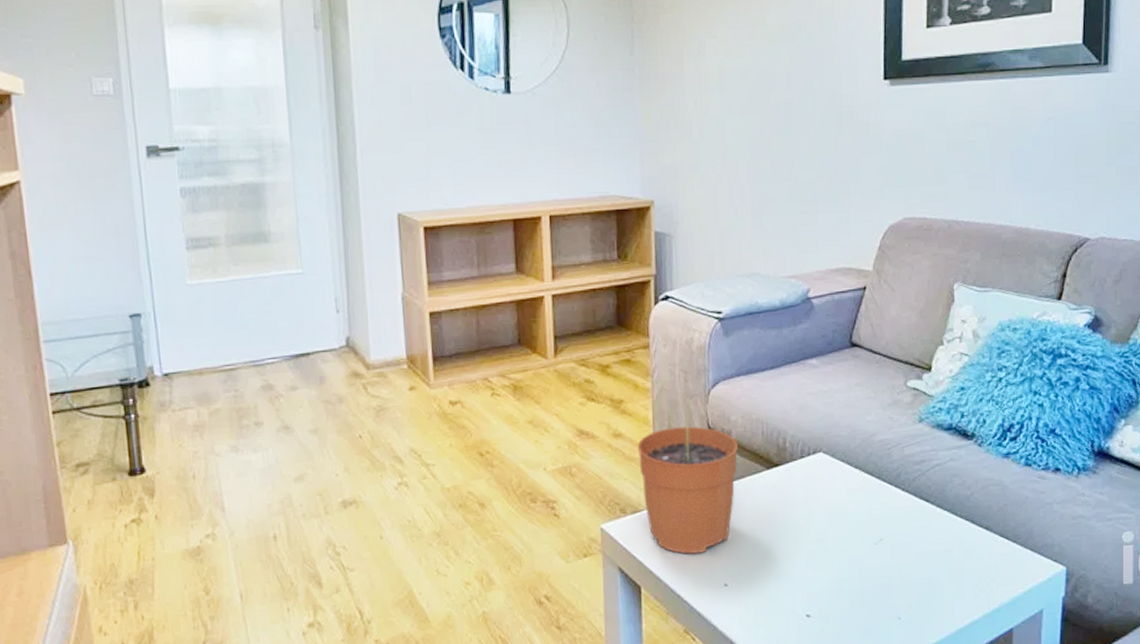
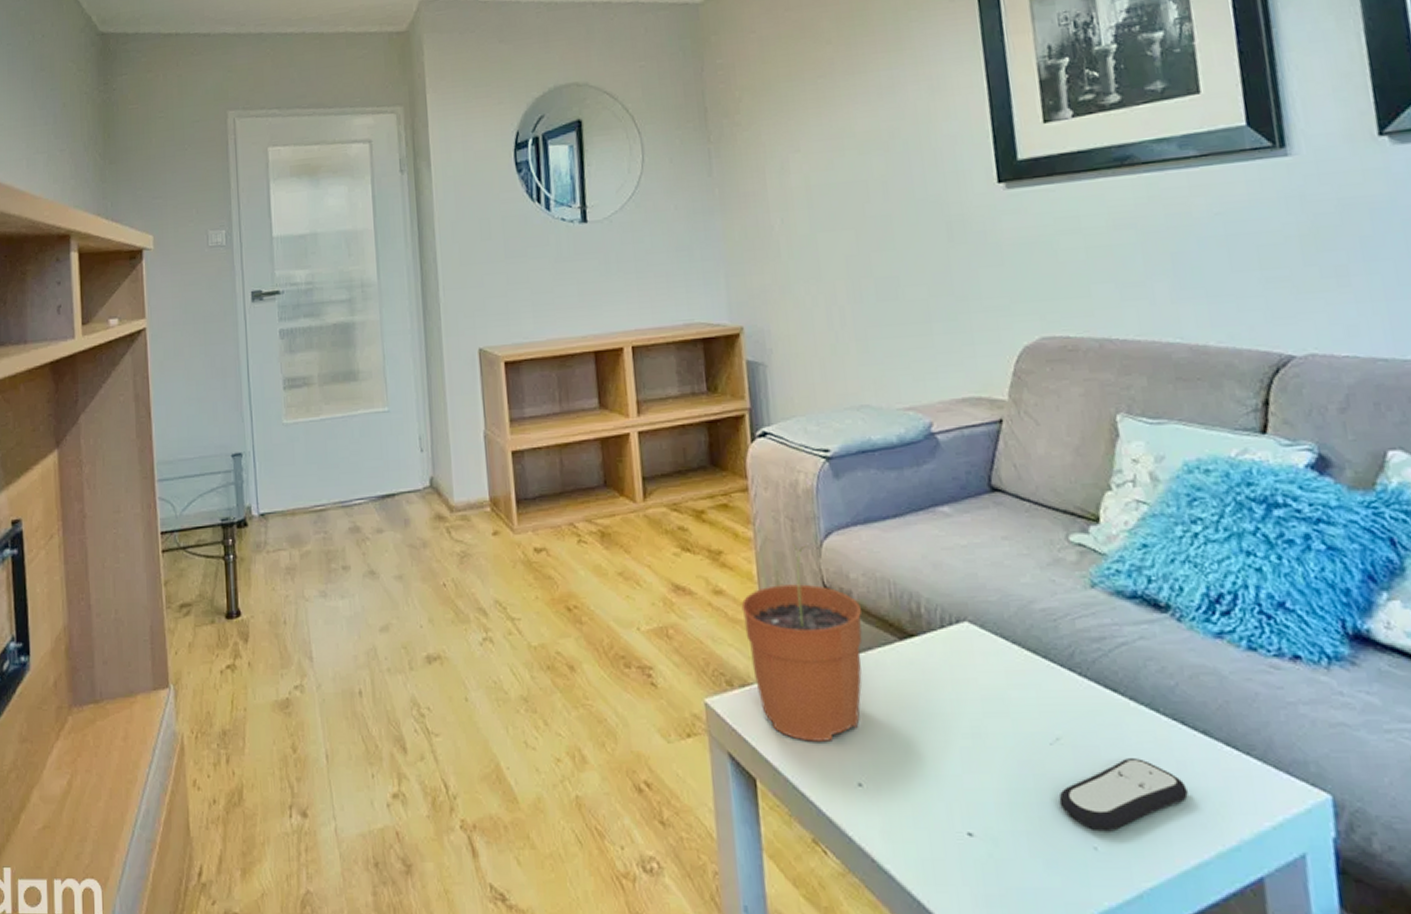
remote control: none [877,550,969,606] -> present [1058,758,1188,832]

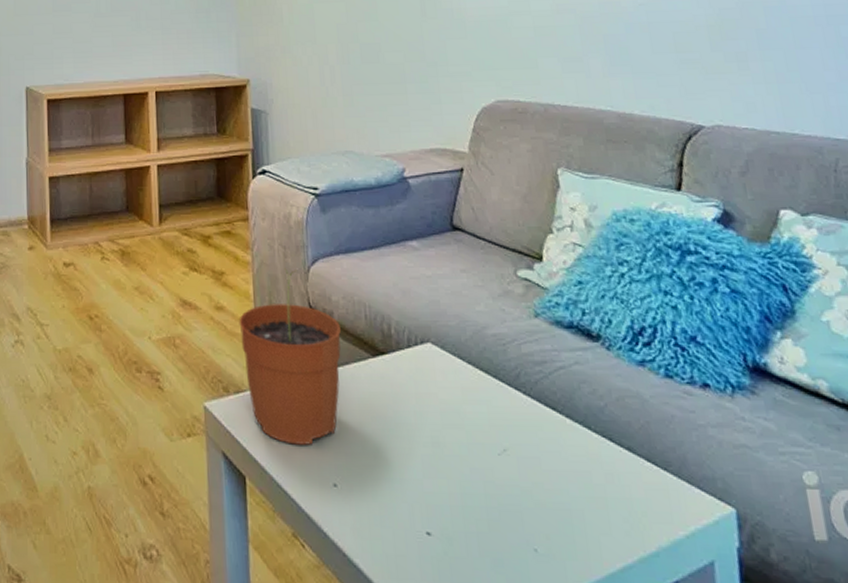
remote control: present [1058,758,1188,832] -> none [505,470,615,536]

